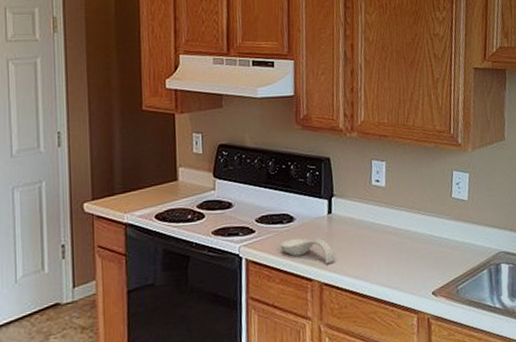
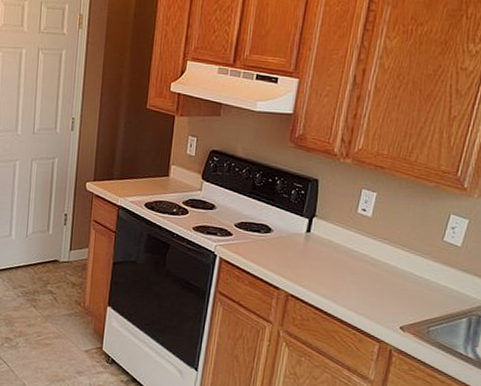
spoon rest: present [280,238,336,265] -> none [254,248,307,278]

